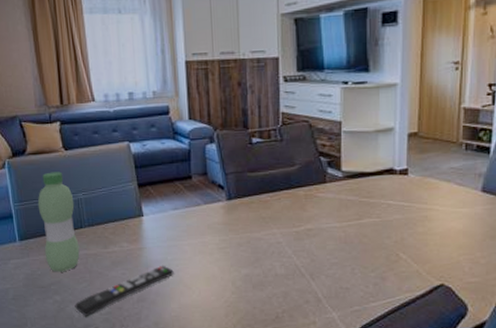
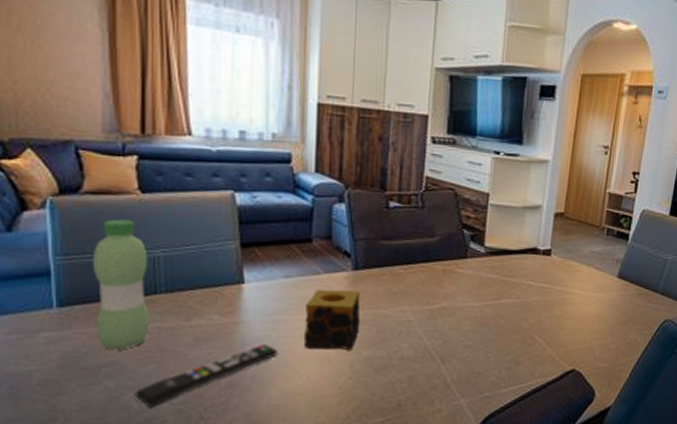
candle: none [192,217,238,269] -> present [303,289,361,350]

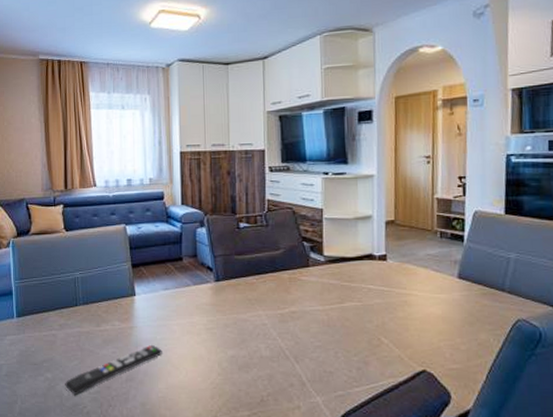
water bottle: present [92,219,150,350] -> none [37,251,73,349]
candle: present [303,289,361,350] -> none [180,298,224,350]

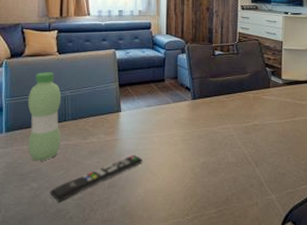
water bottle: none [37,251,73,349] -> present [27,72,62,161]

